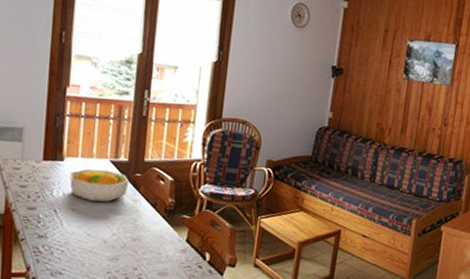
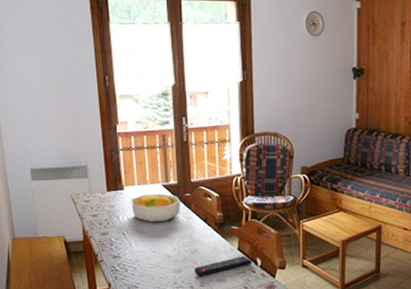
remote control: none [132,249,201,268] -> present [194,256,253,277]

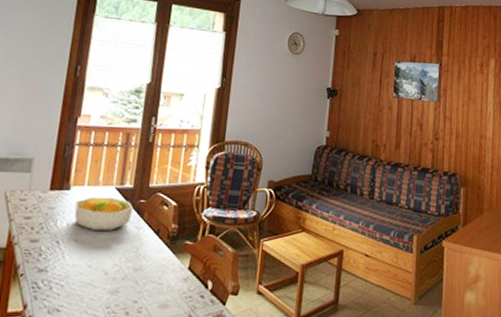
remote control: present [194,256,253,277] -> none [133,277,203,301]

